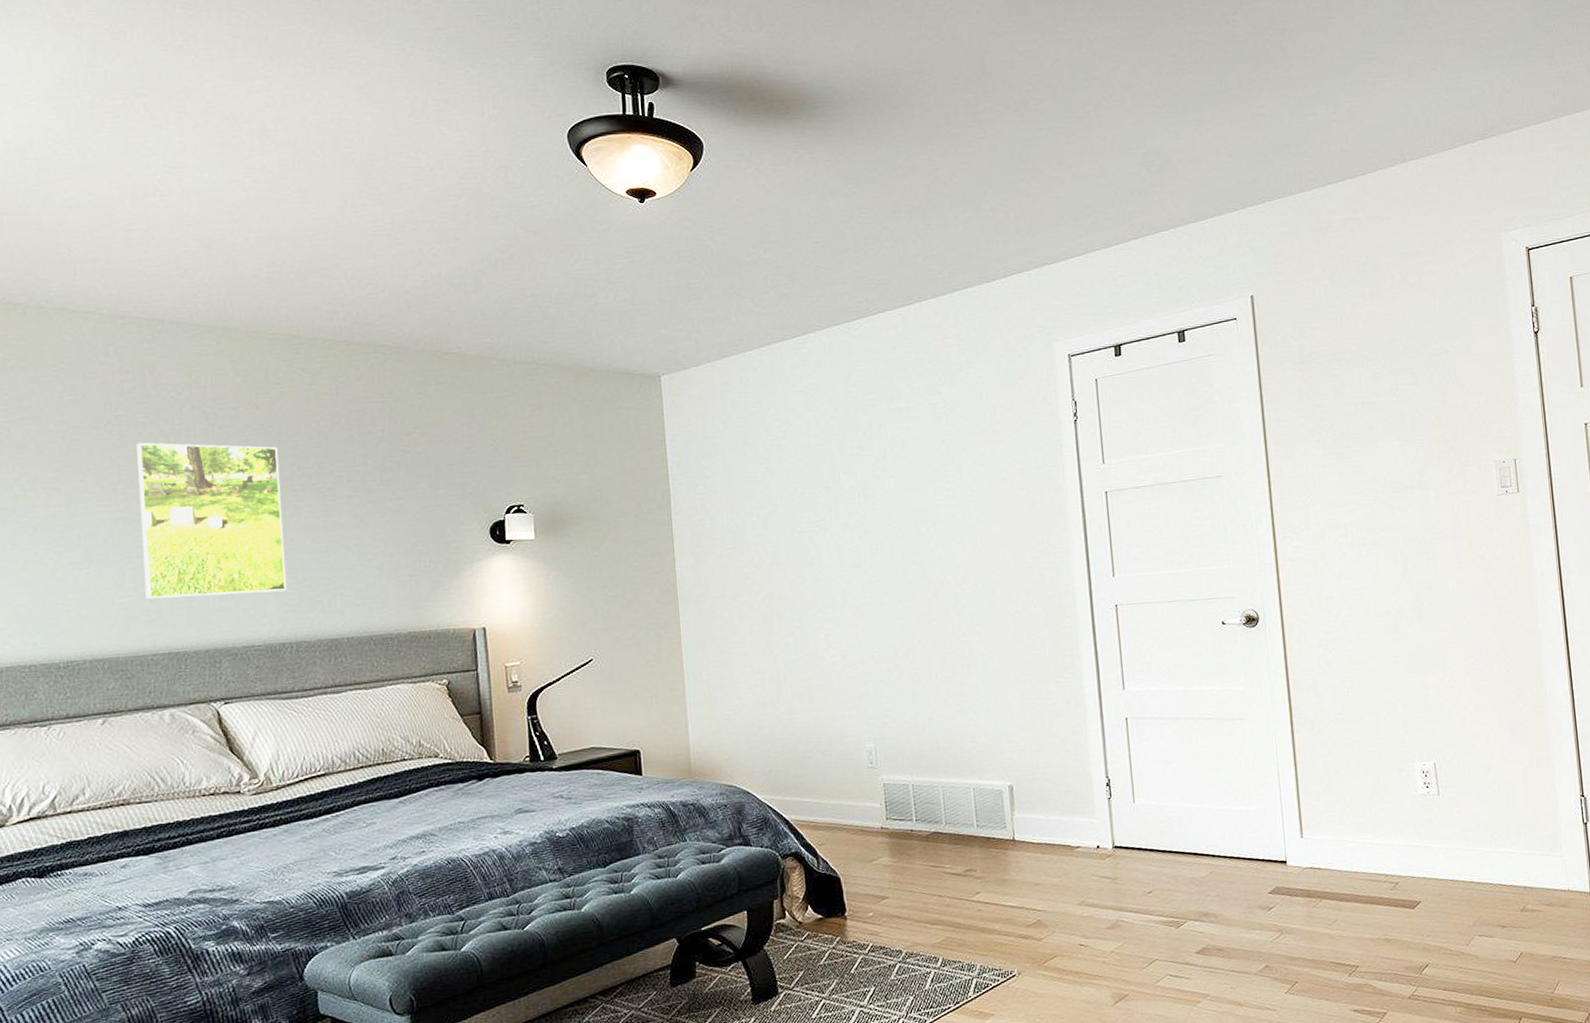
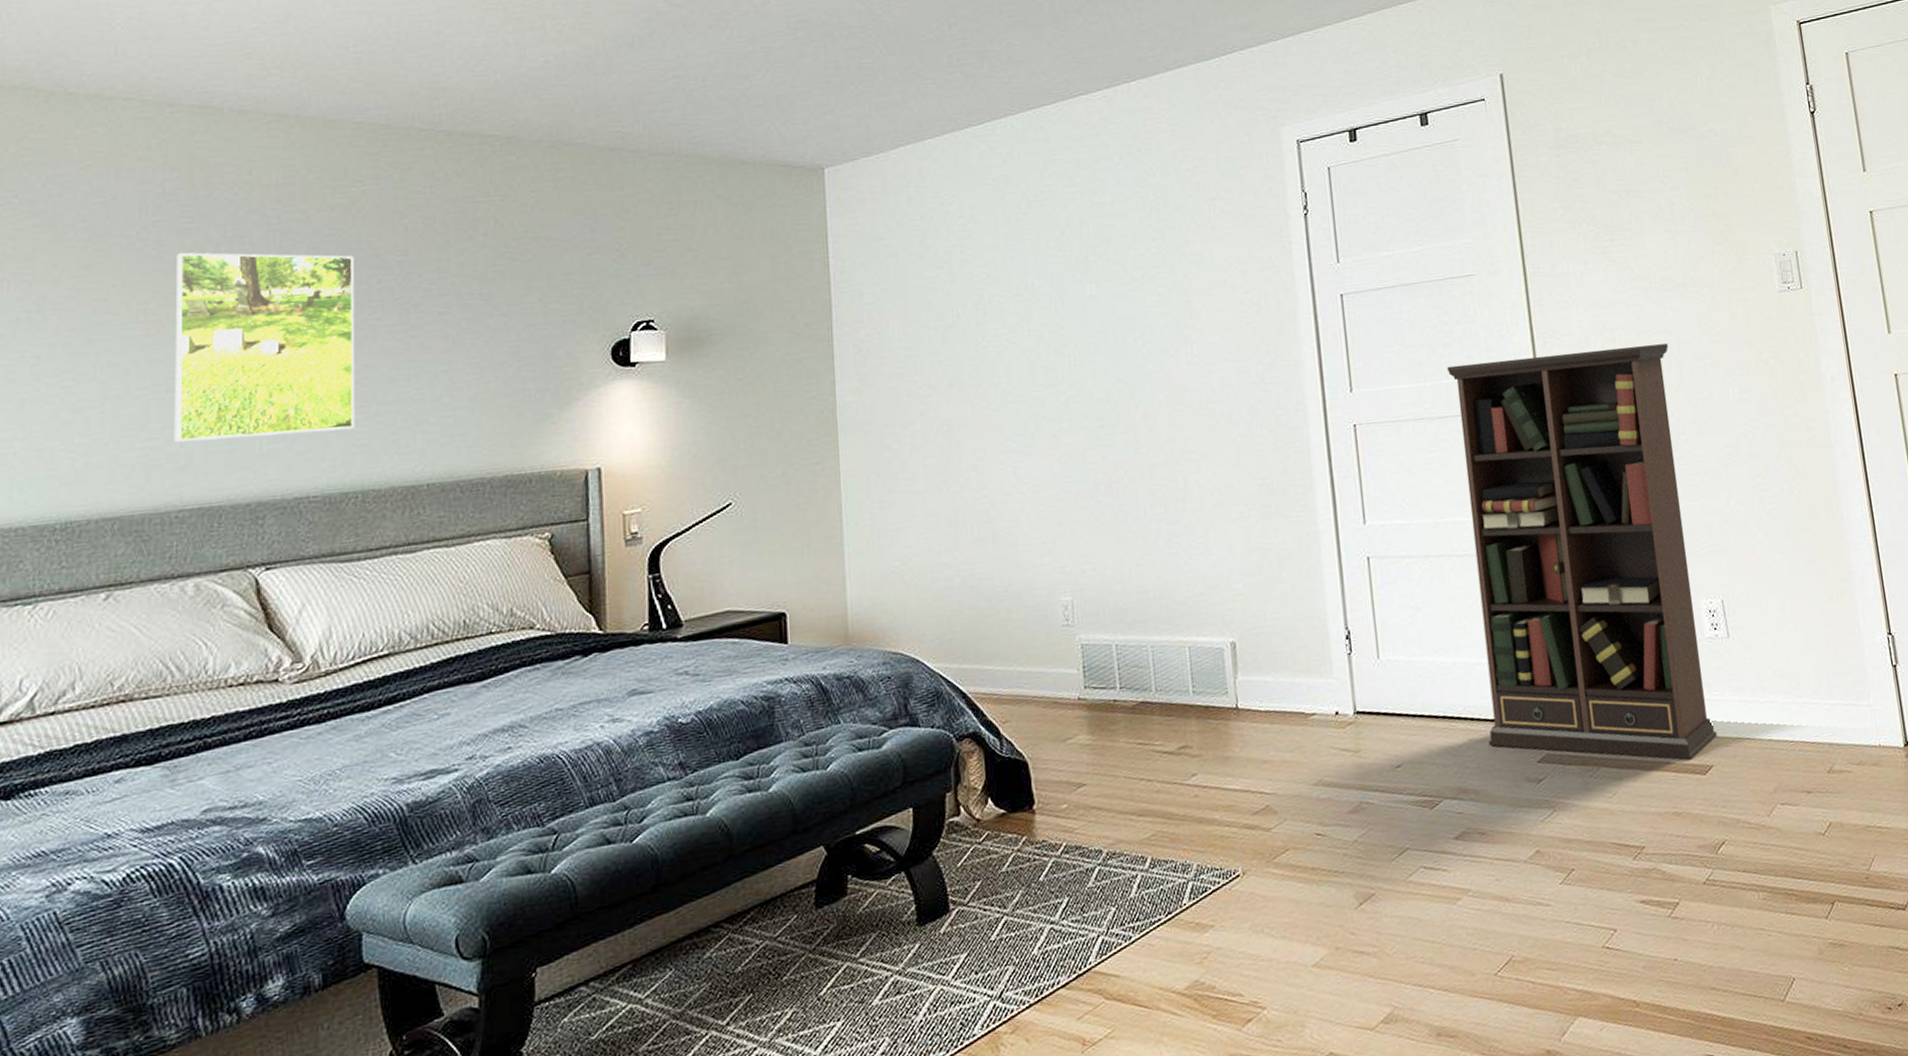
bookcase: none [1197,539,1426,897] -> present [1446,344,1717,761]

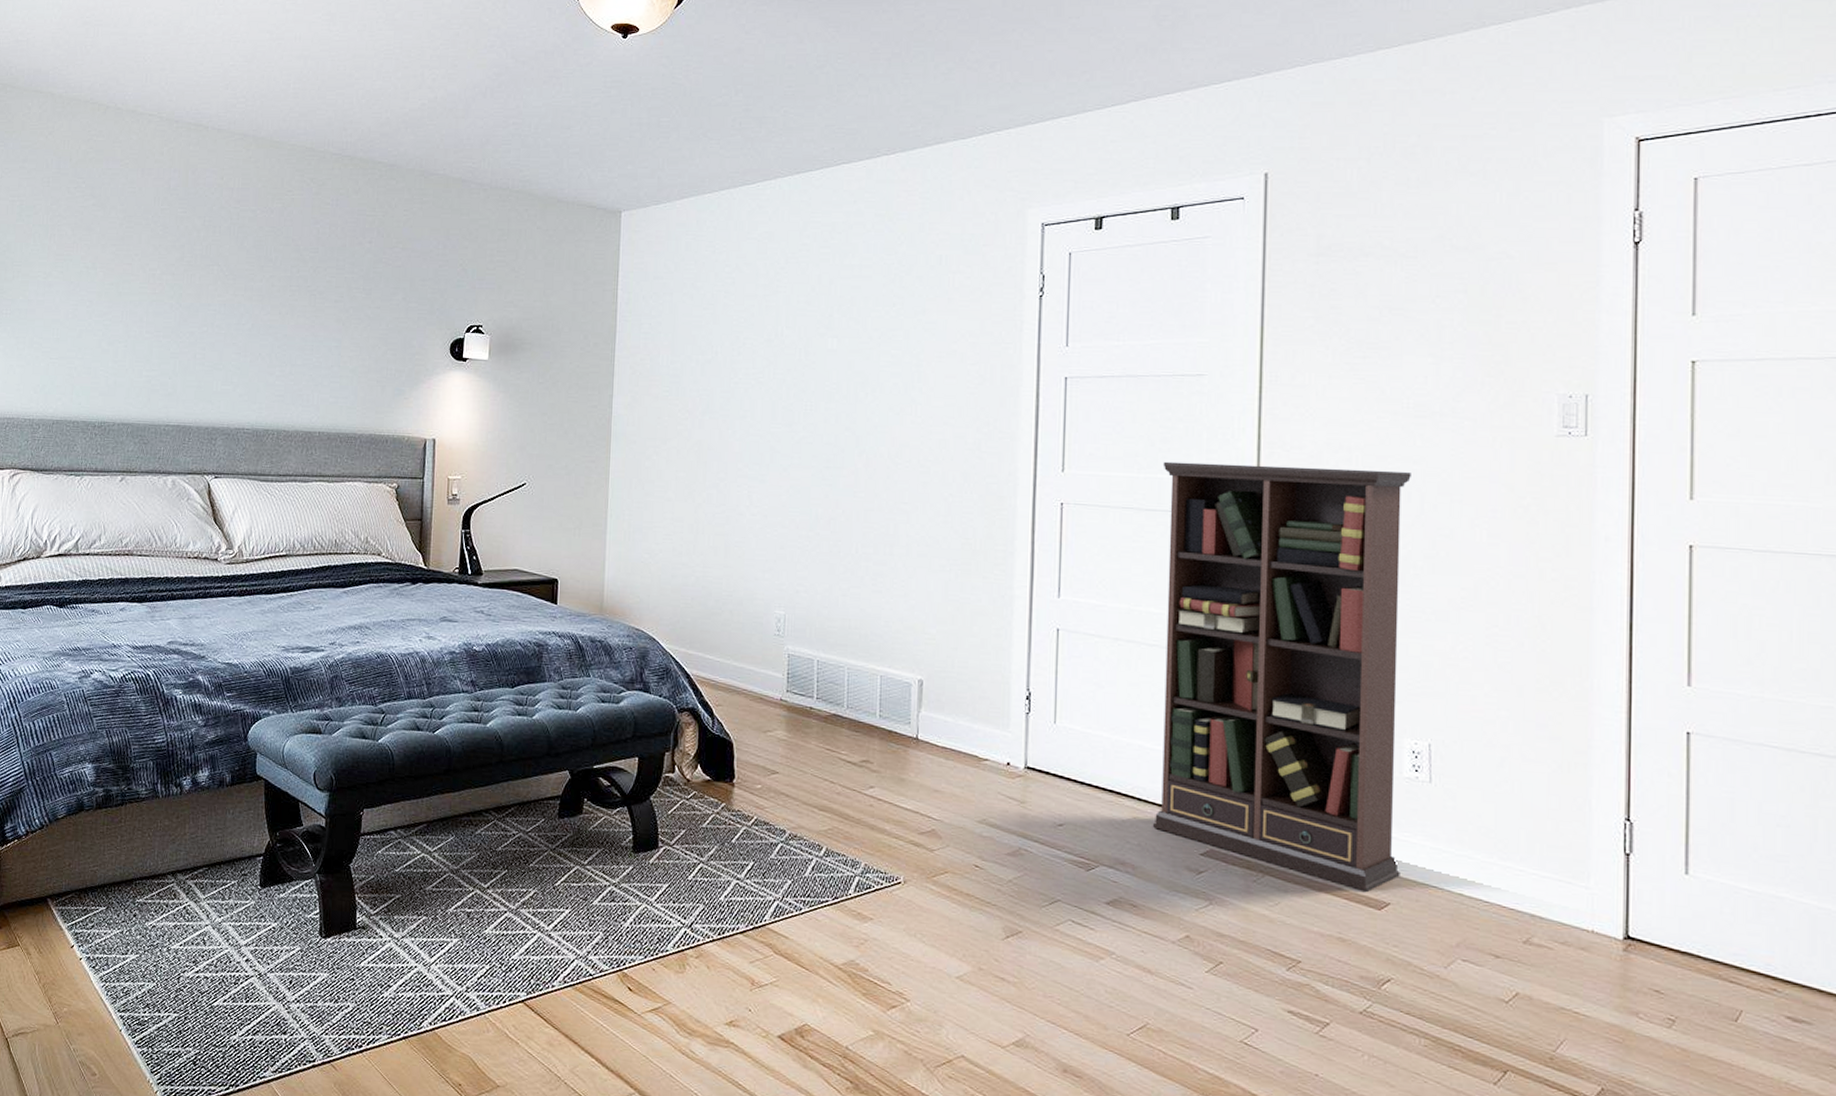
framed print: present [174,252,355,442] -> none [166,234,283,382]

